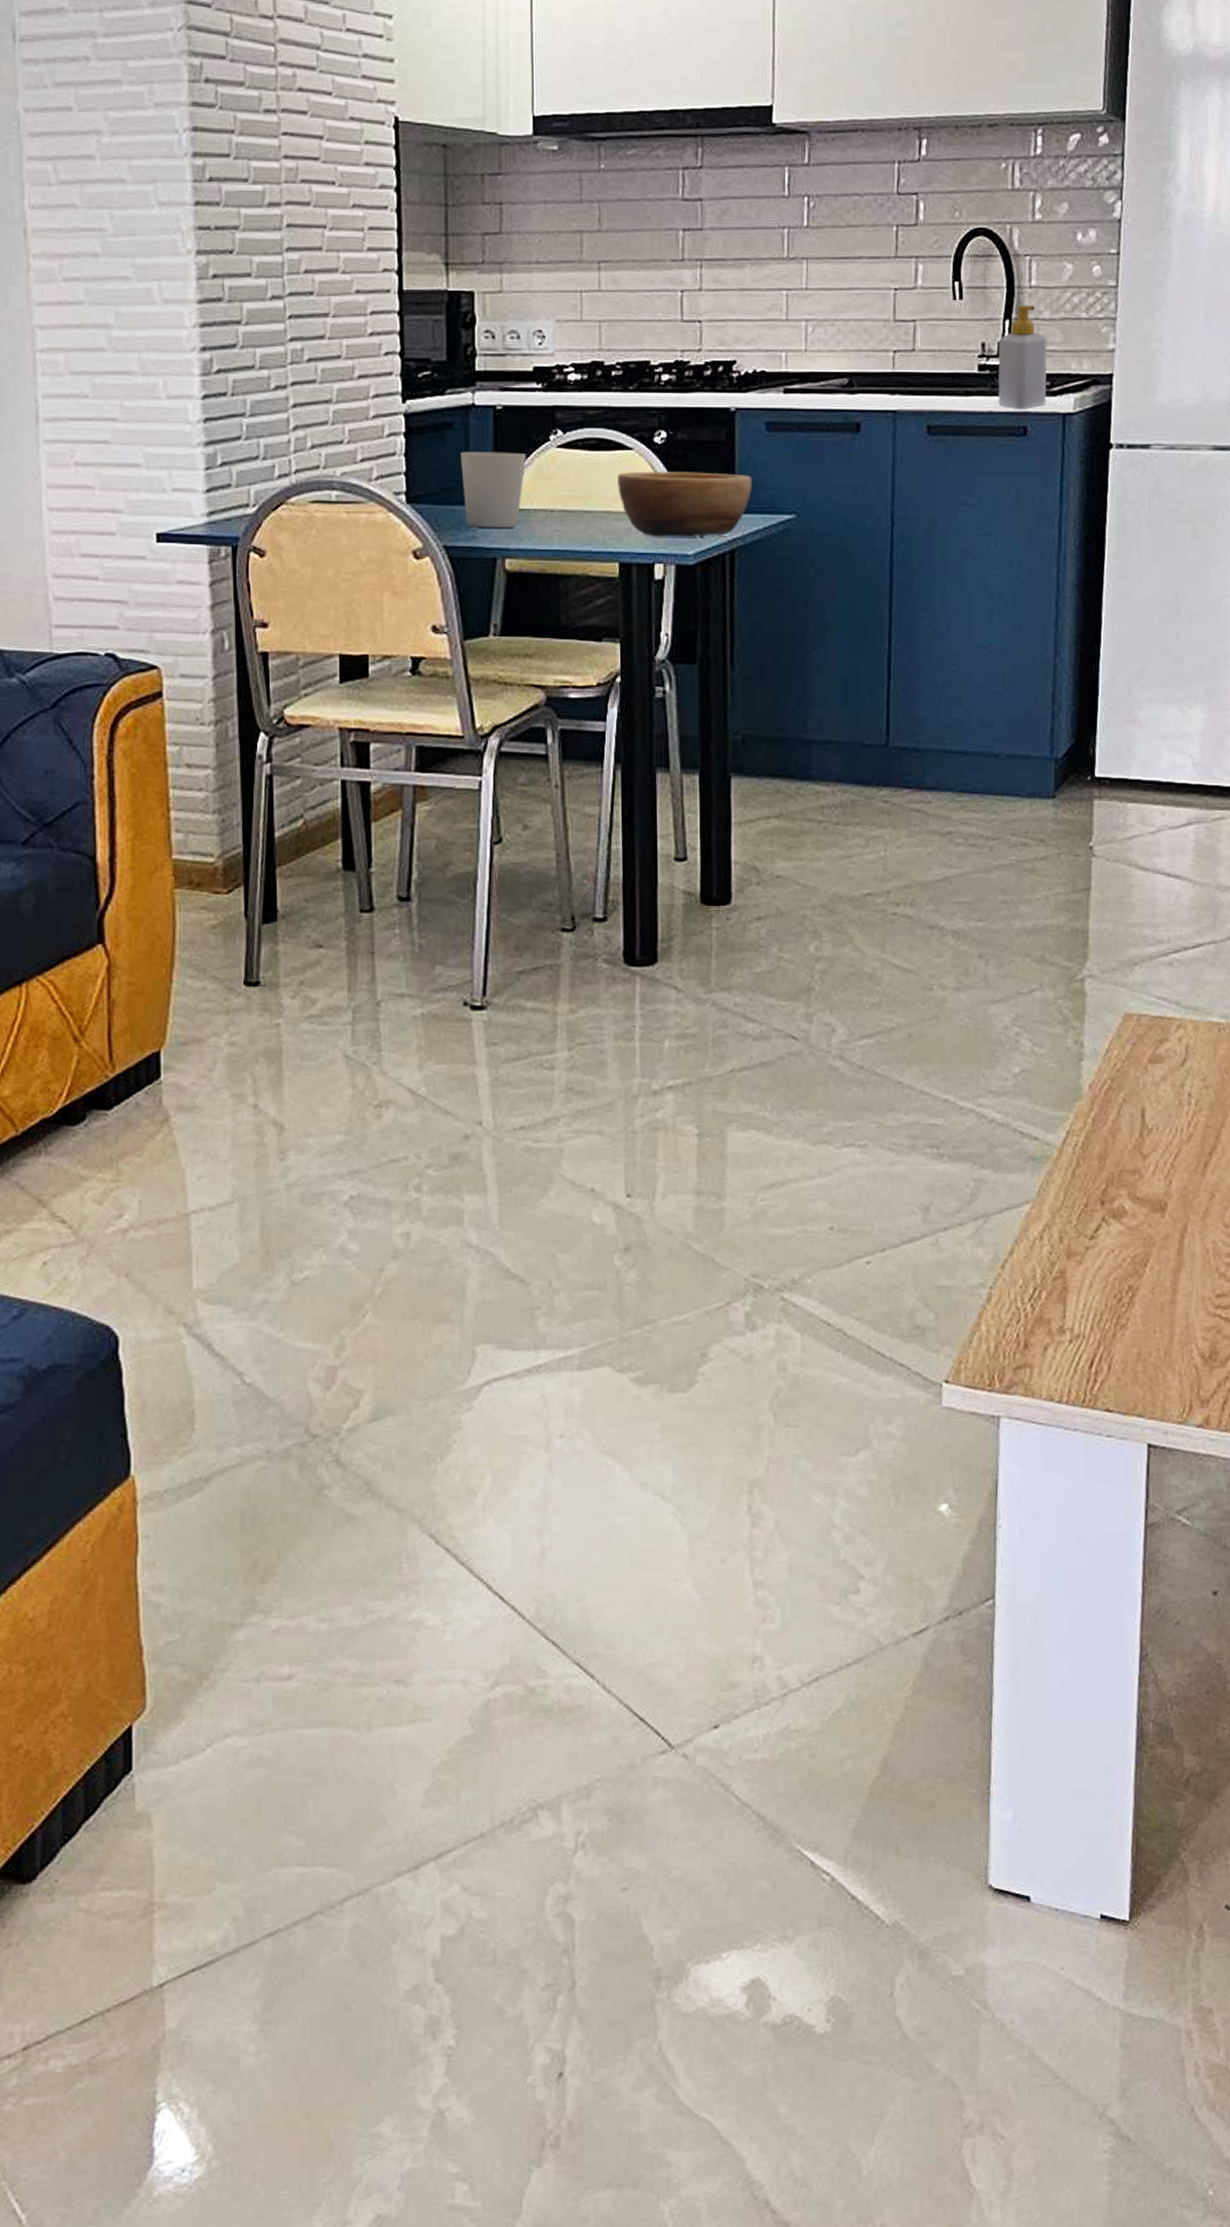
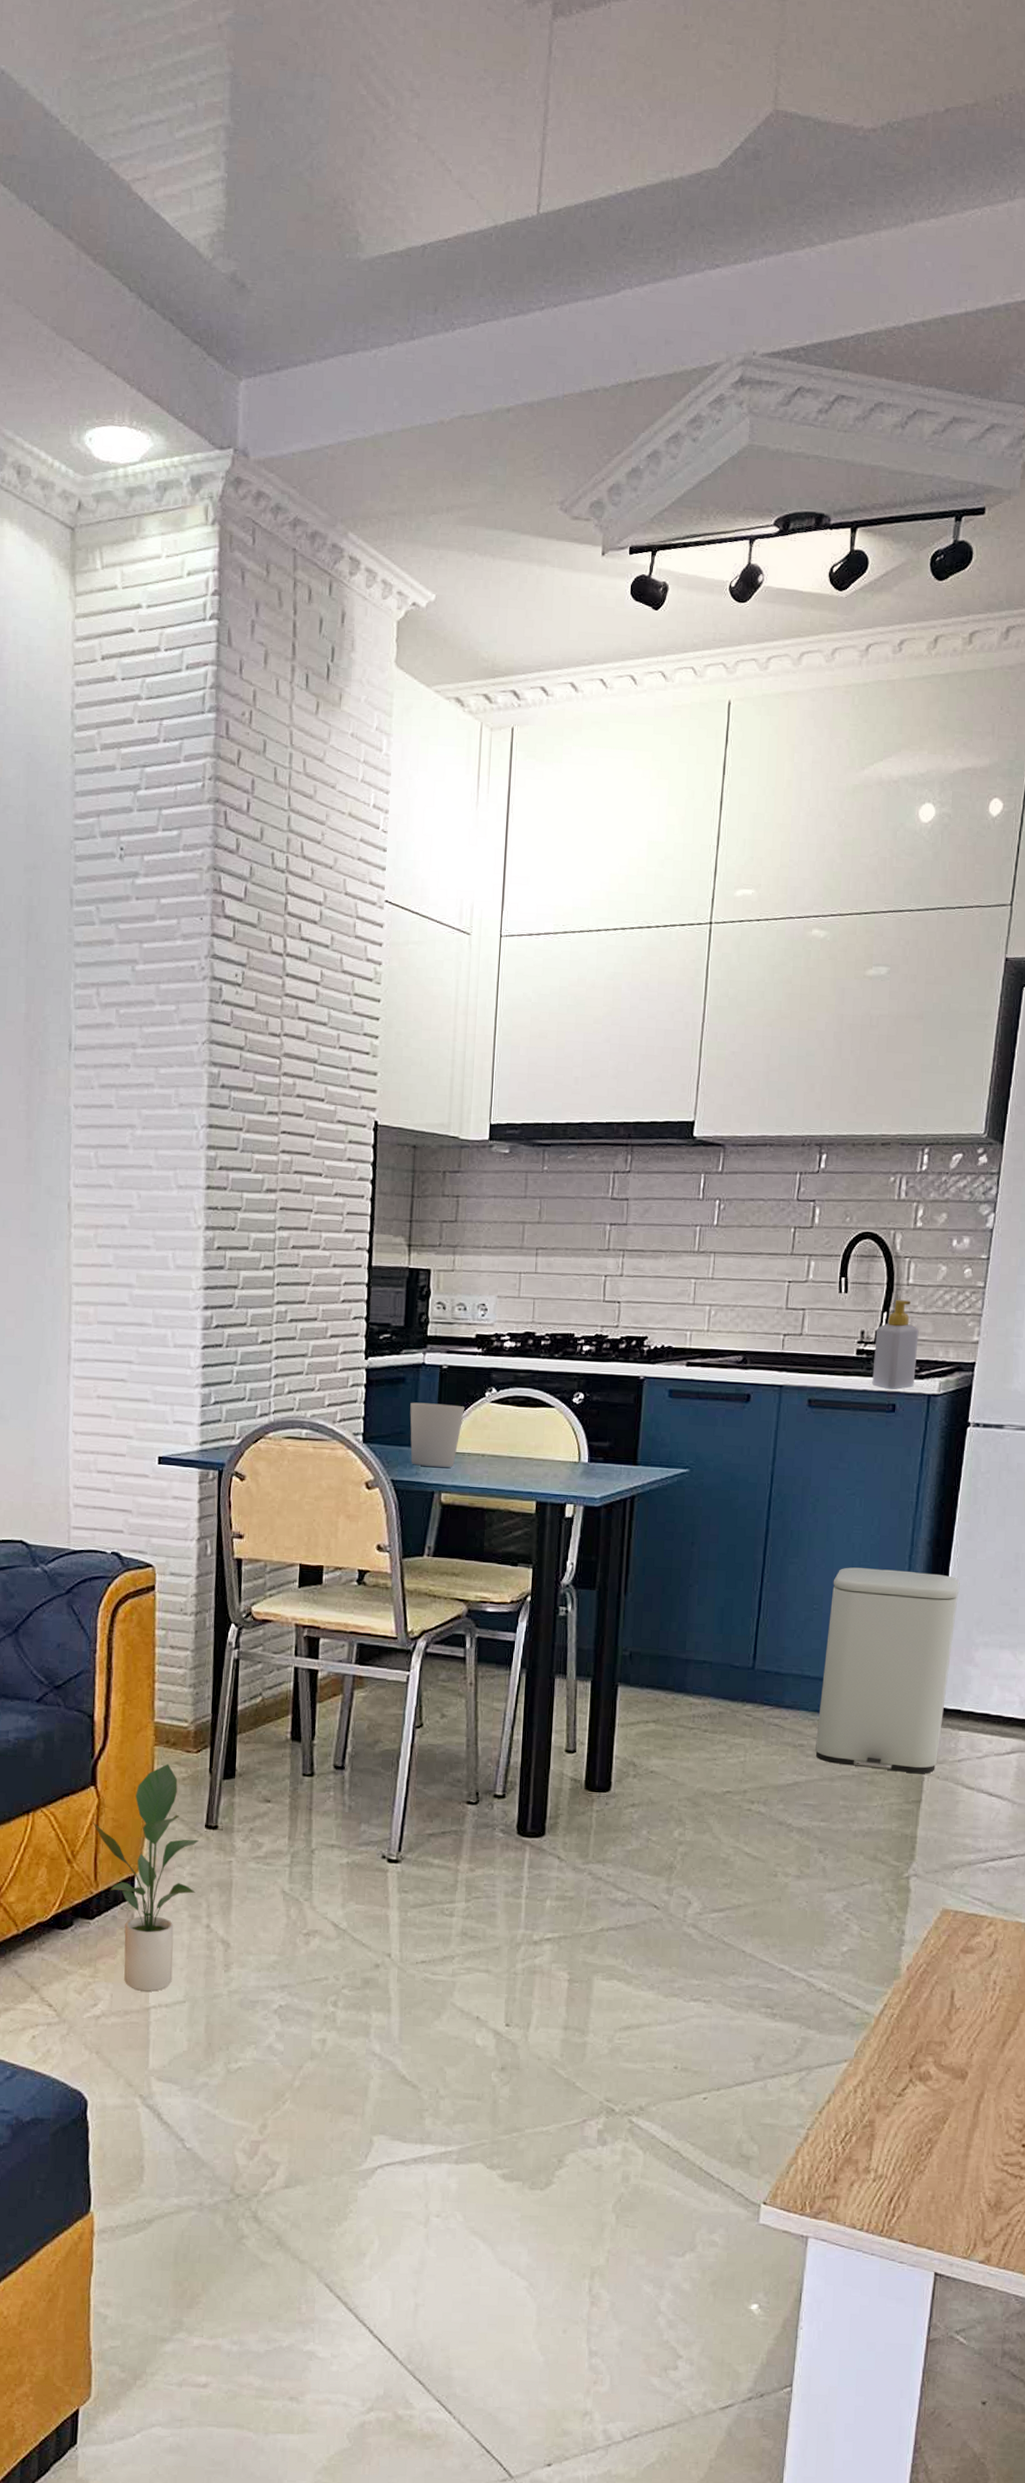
potted plant: none [102,909,238,1194] -> present [92,1763,200,1992]
bowl: present [617,471,753,536] -> none [539,1426,654,1484]
pedal bin: none [965,620,1115,856] -> present [815,1567,960,1774]

